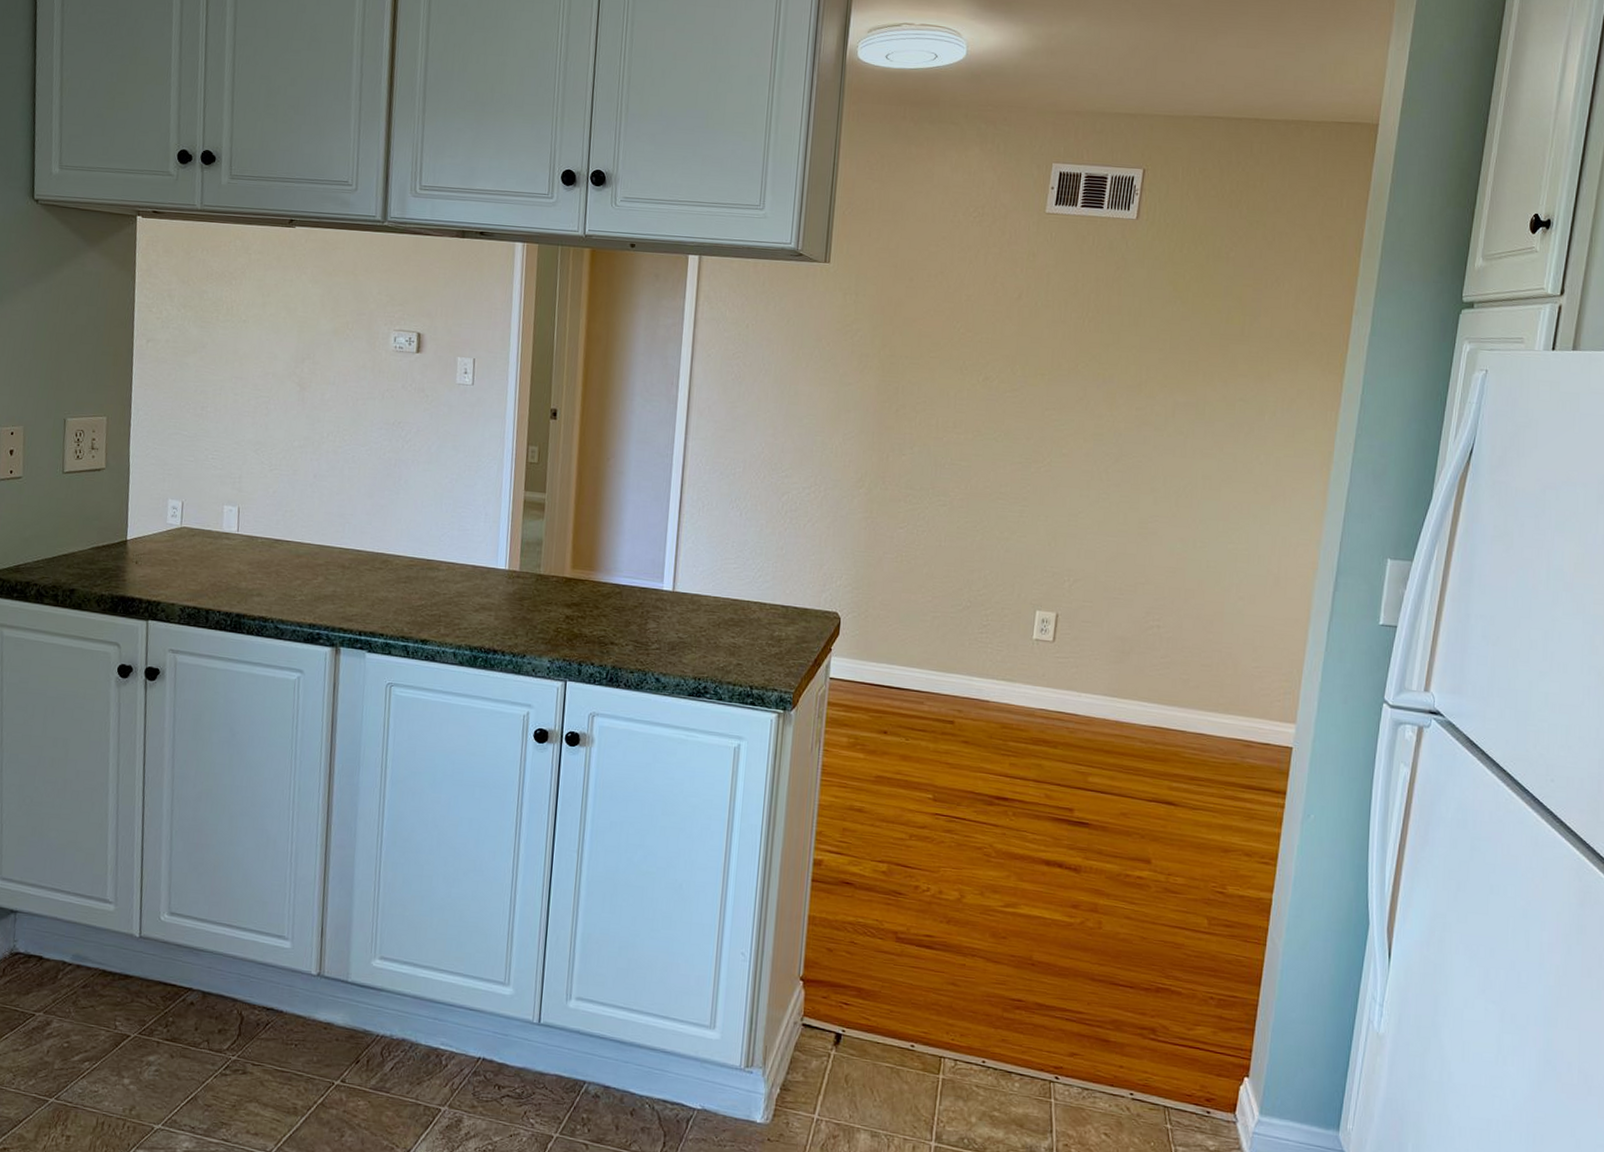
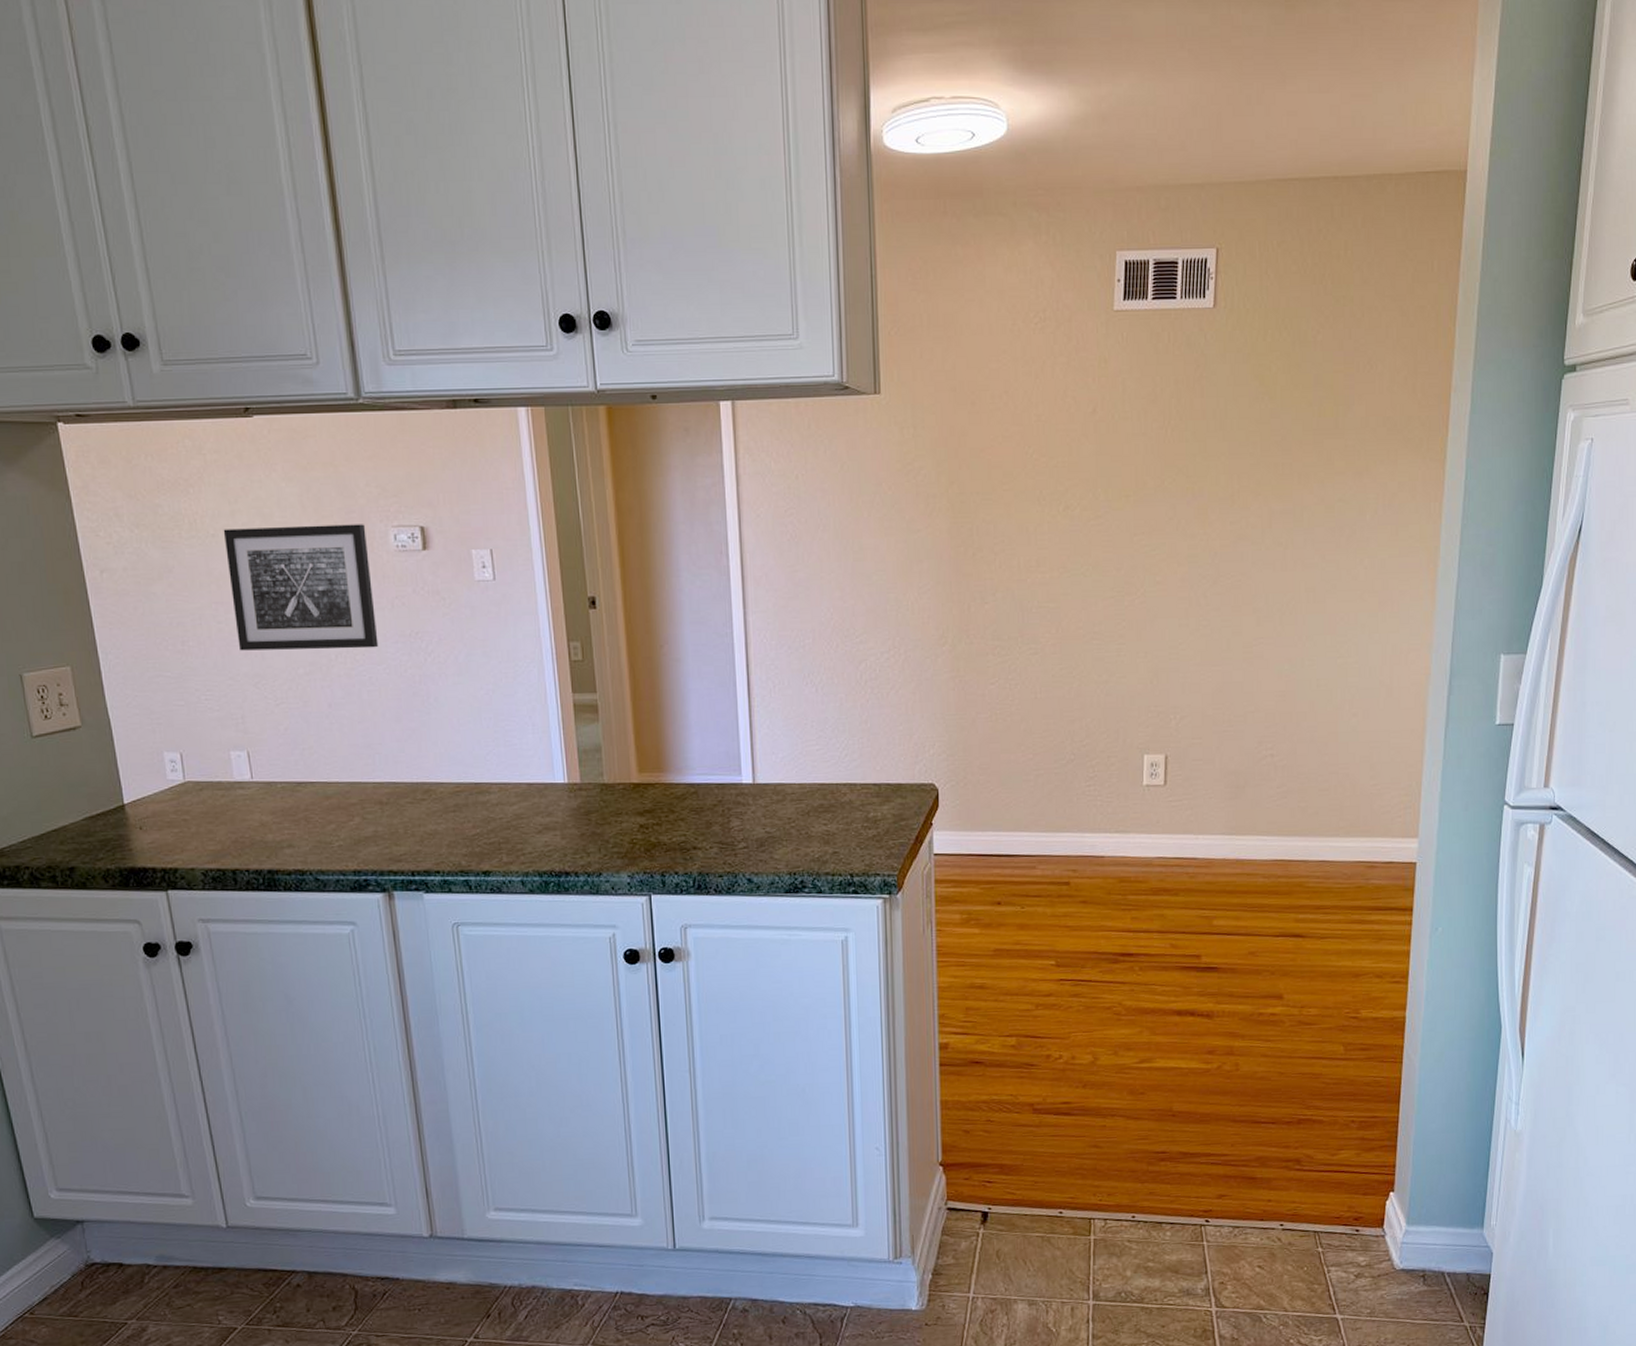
wall art: none [248,317,372,432] -> present [223,524,379,651]

